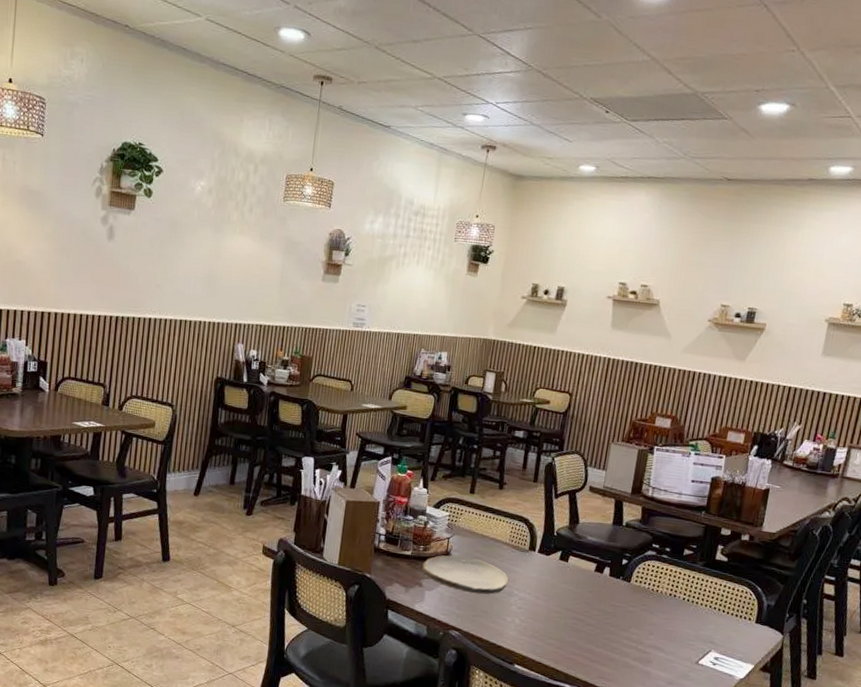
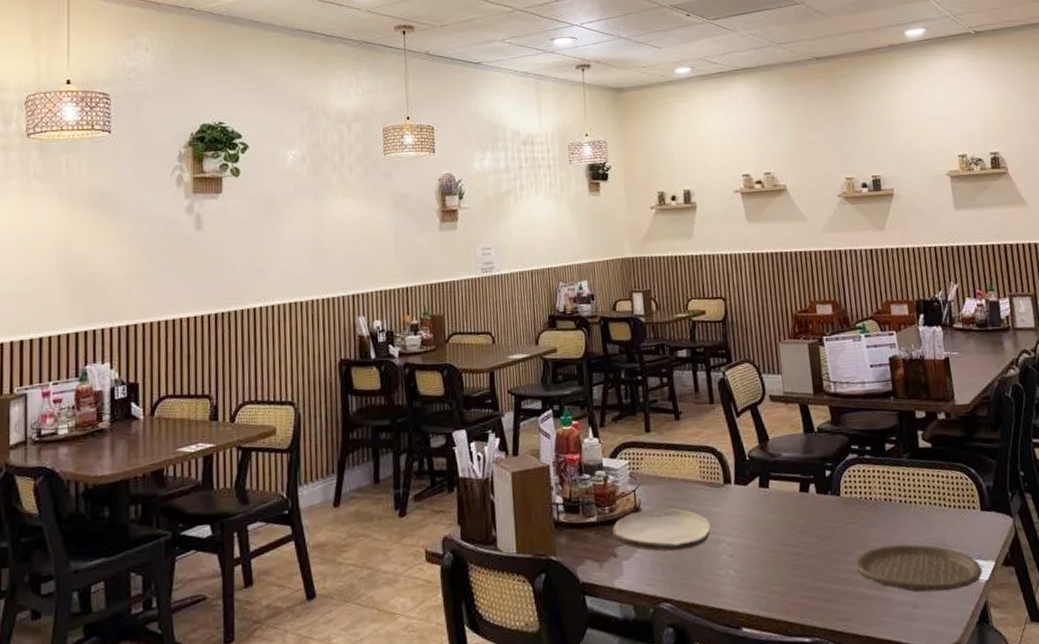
plate: none [627,630,741,680] -> present [854,544,983,593]

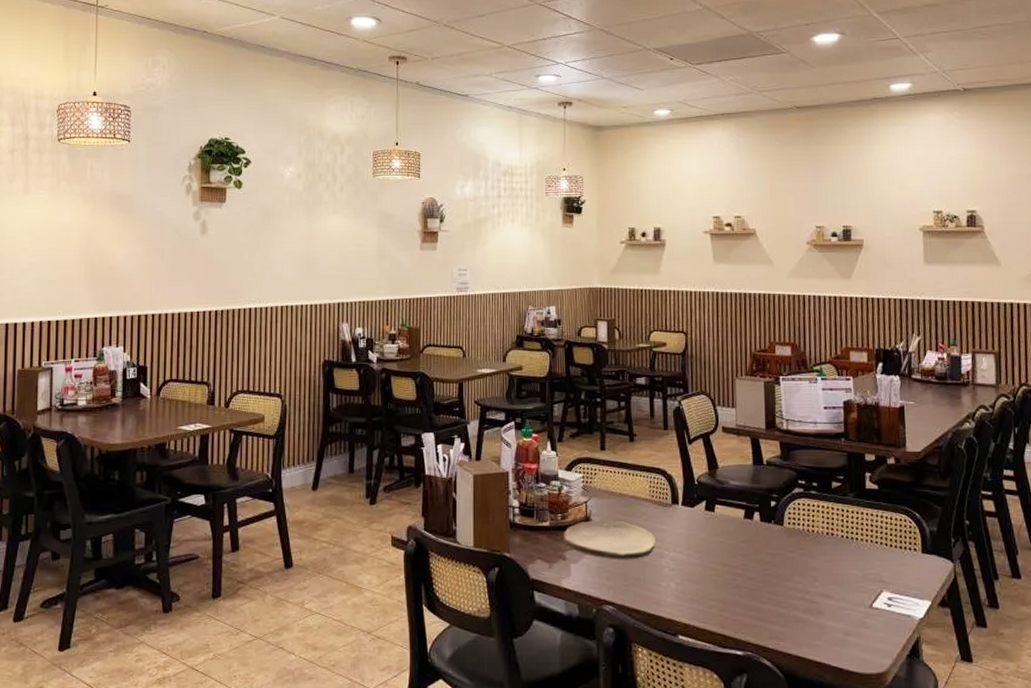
plate: present [854,544,983,593] -> none [792,576,918,624]

